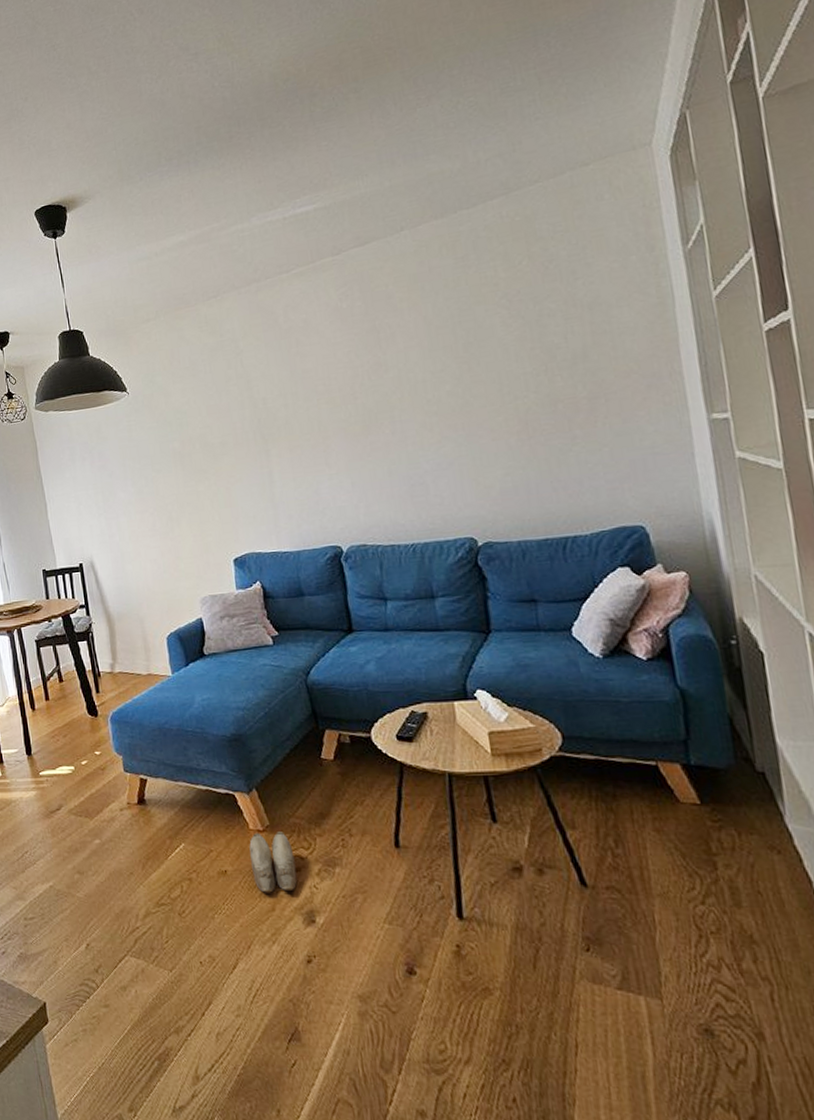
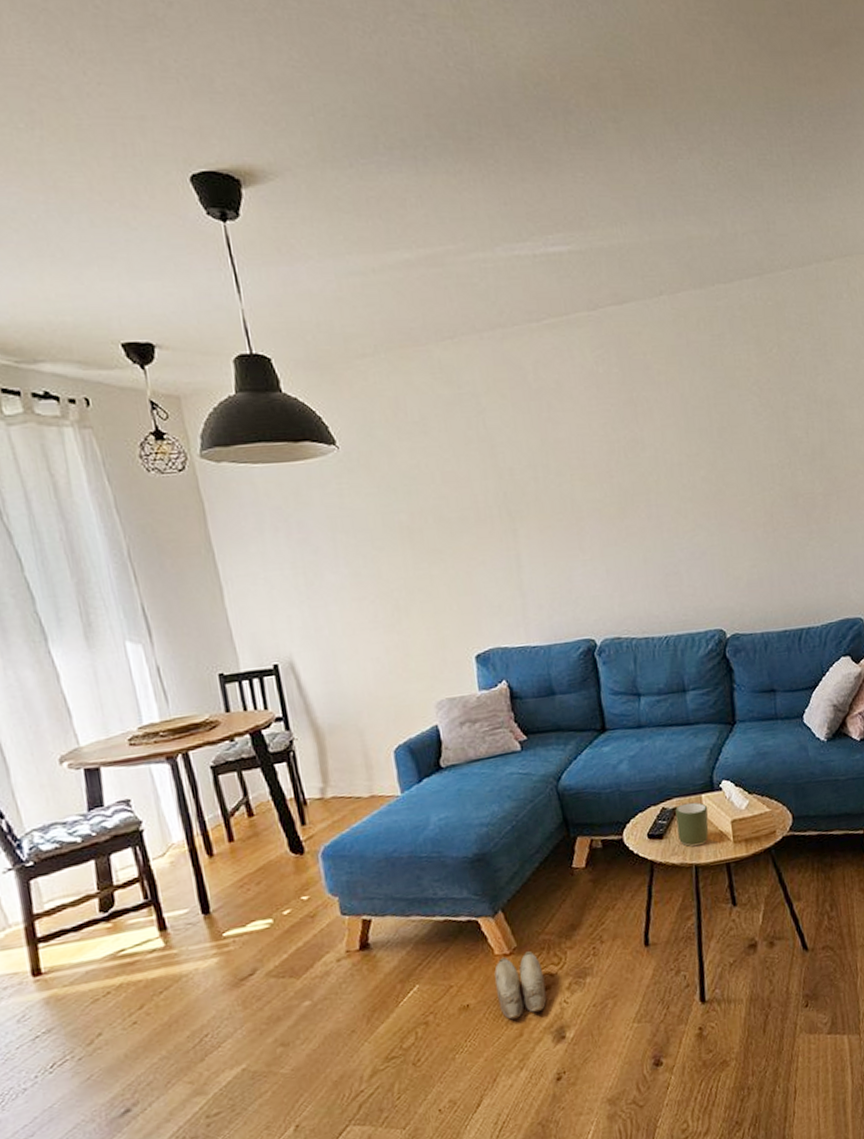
mug: none [425,708,463,754] -> present [675,802,709,847]

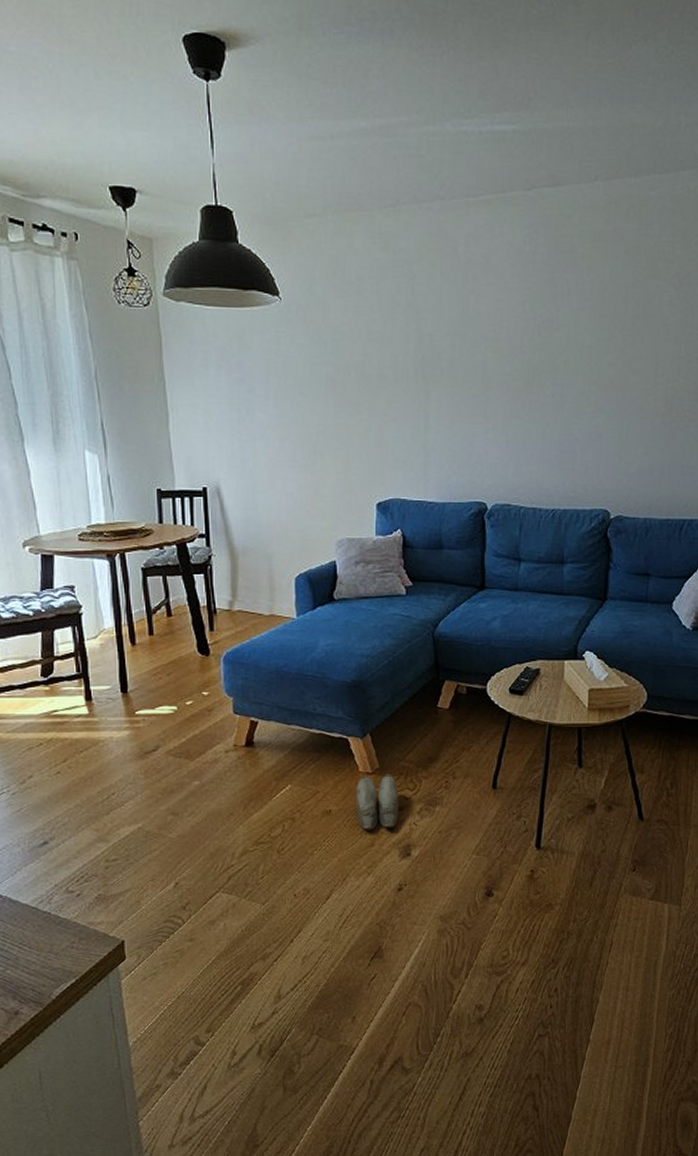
mug: present [675,802,709,847] -> none [537,666,569,707]

